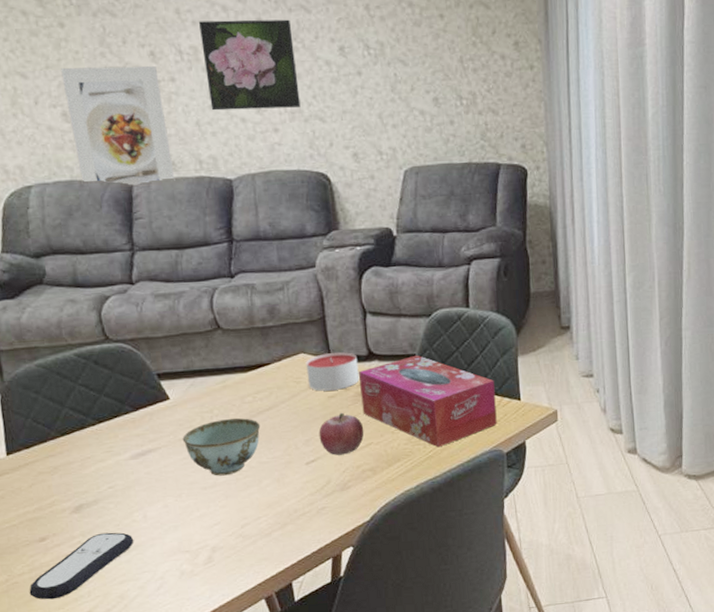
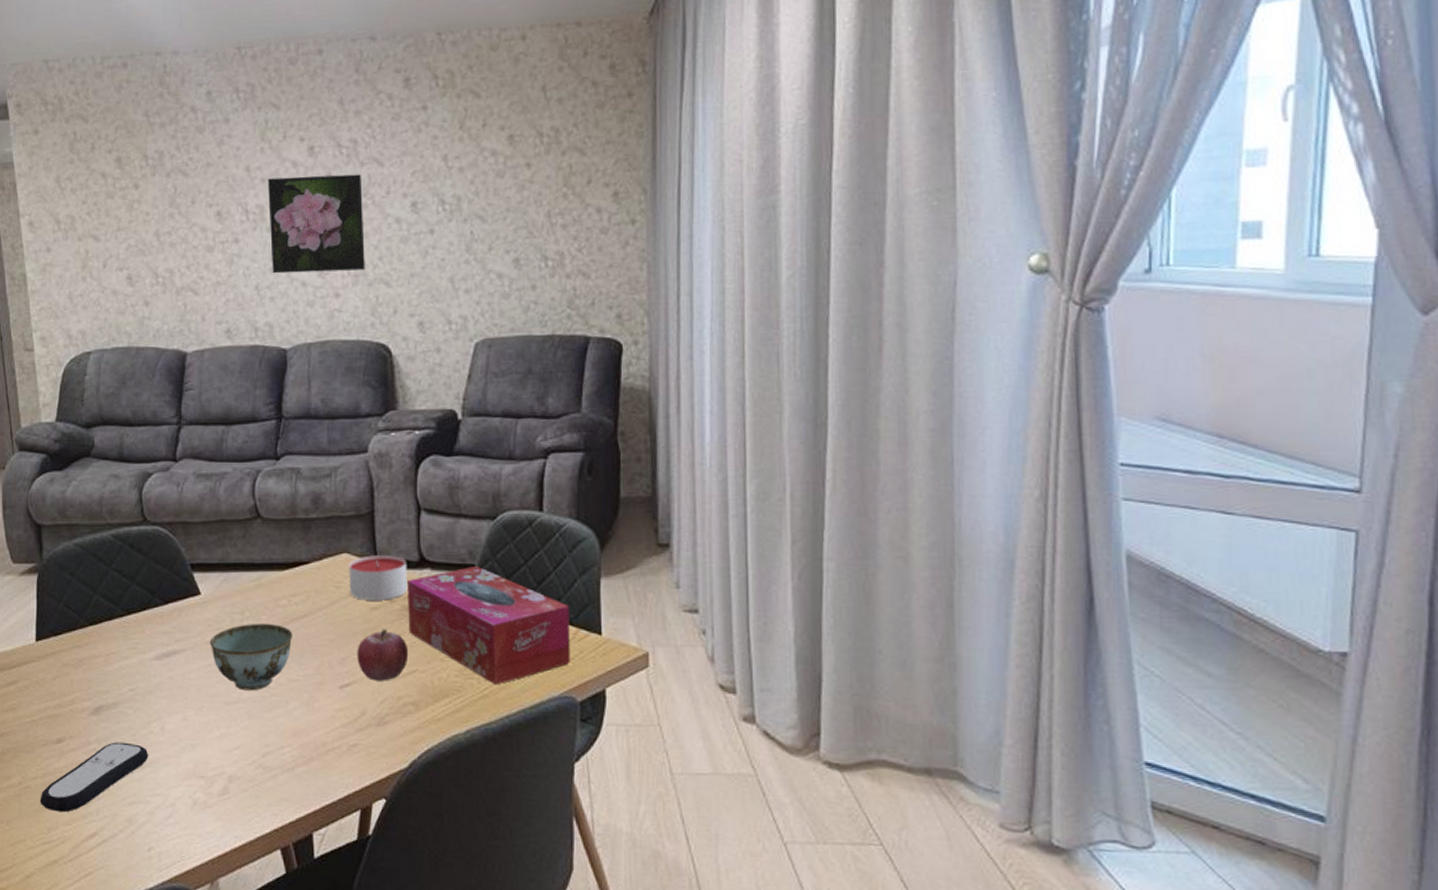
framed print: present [61,65,175,184] -> none [131,226,229,352]

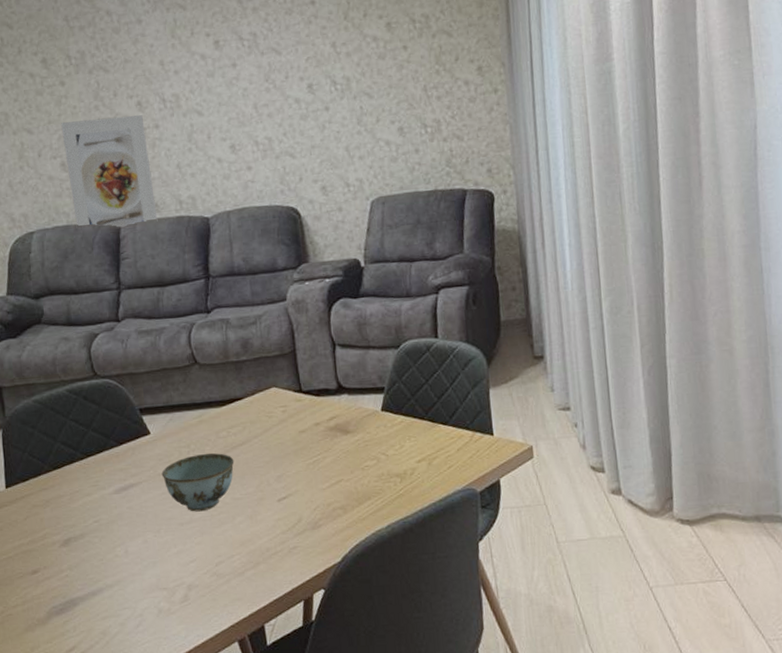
remote control: present [40,742,149,813] -> none [21,567,116,633]
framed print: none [131,226,229,352] -> present [61,115,158,227]
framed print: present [268,174,365,274] -> none [181,62,272,153]
candle: present [349,555,408,601] -> none [277,385,330,426]
fruit: present [357,628,409,681] -> none [290,448,335,492]
tissue box: present [406,565,570,685] -> none [328,388,470,485]

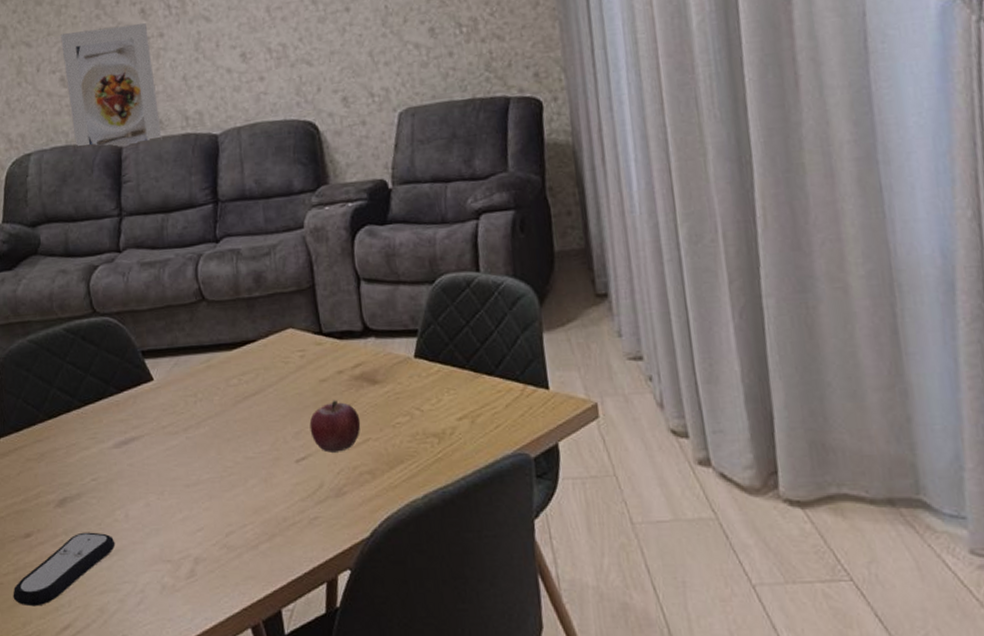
remote control: none [21,567,116,633] -> present [13,532,116,607]
bowl: present [161,453,234,512] -> none [165,403,247,472]
fruit: none [290,448,335,492] -> present [309,400,361,453]

